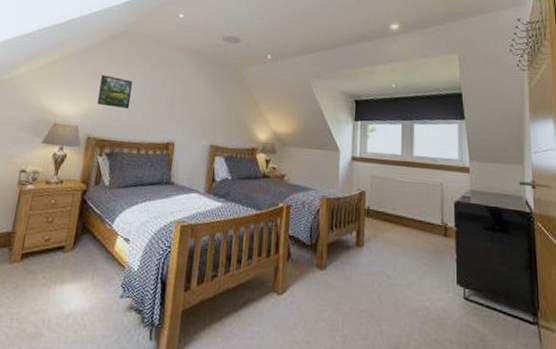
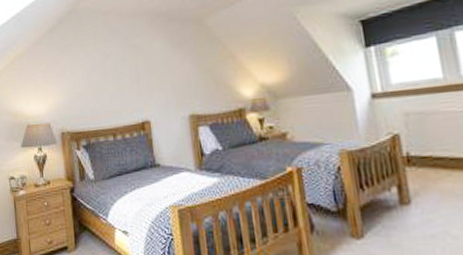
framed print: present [97,75,132,110] -> none [59,63,95,97]

